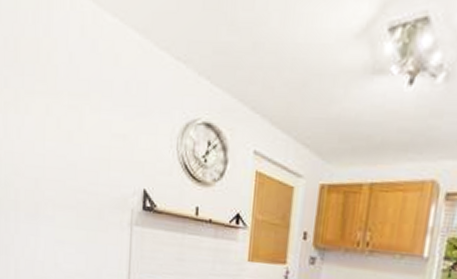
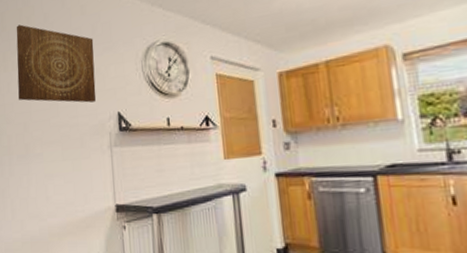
wall art: none [31,59,126,172] -> present [16,24,97,103]

